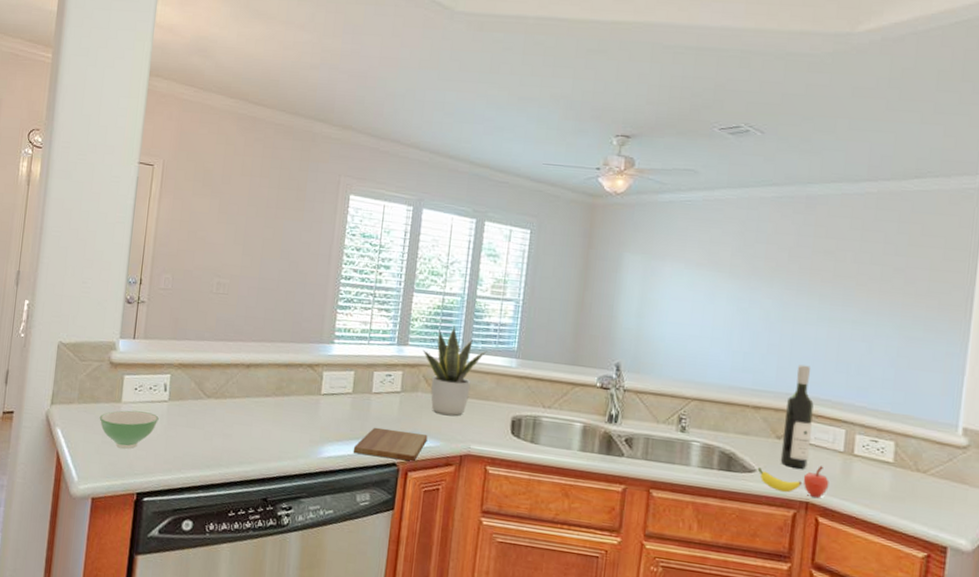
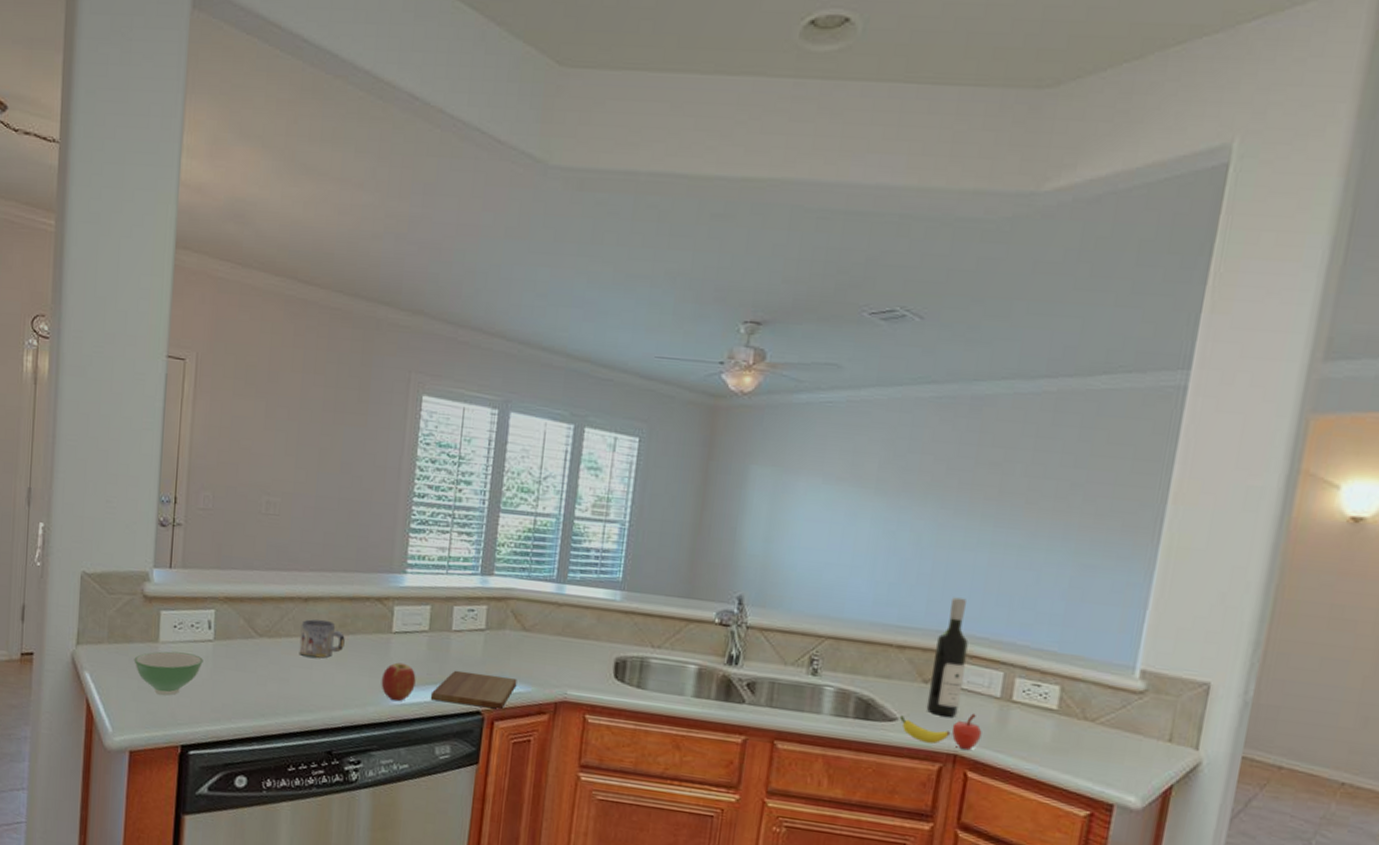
mug: none [241,383,281,417] -> present [299,619,345,658]
fruit: none [311,420,341,454] -> present [381,662,416,701]
potted plant: present [423,325,487,416] -> none [511,552,587,658]

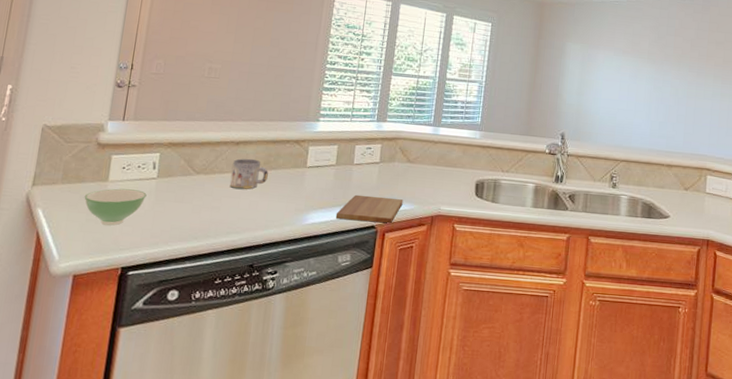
fruit: present [381,662,416,701] -> none [296,190,325,221]
fruit: present [899,713,982,751] -> none [671,210,724,237]
bottle: present [926,597,969,717] -> none [687,131,711,213]

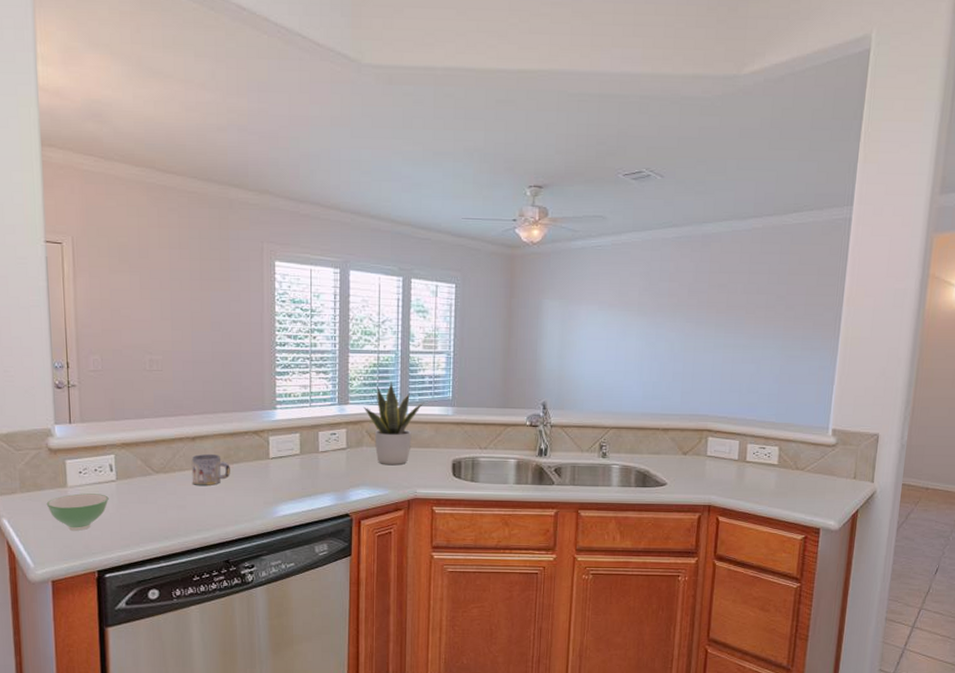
cutting board: present [335,194,403,224] -> none [307,483,376,511]
potted plant: none [399,104,455,182] -> present [363,381,424,466]

